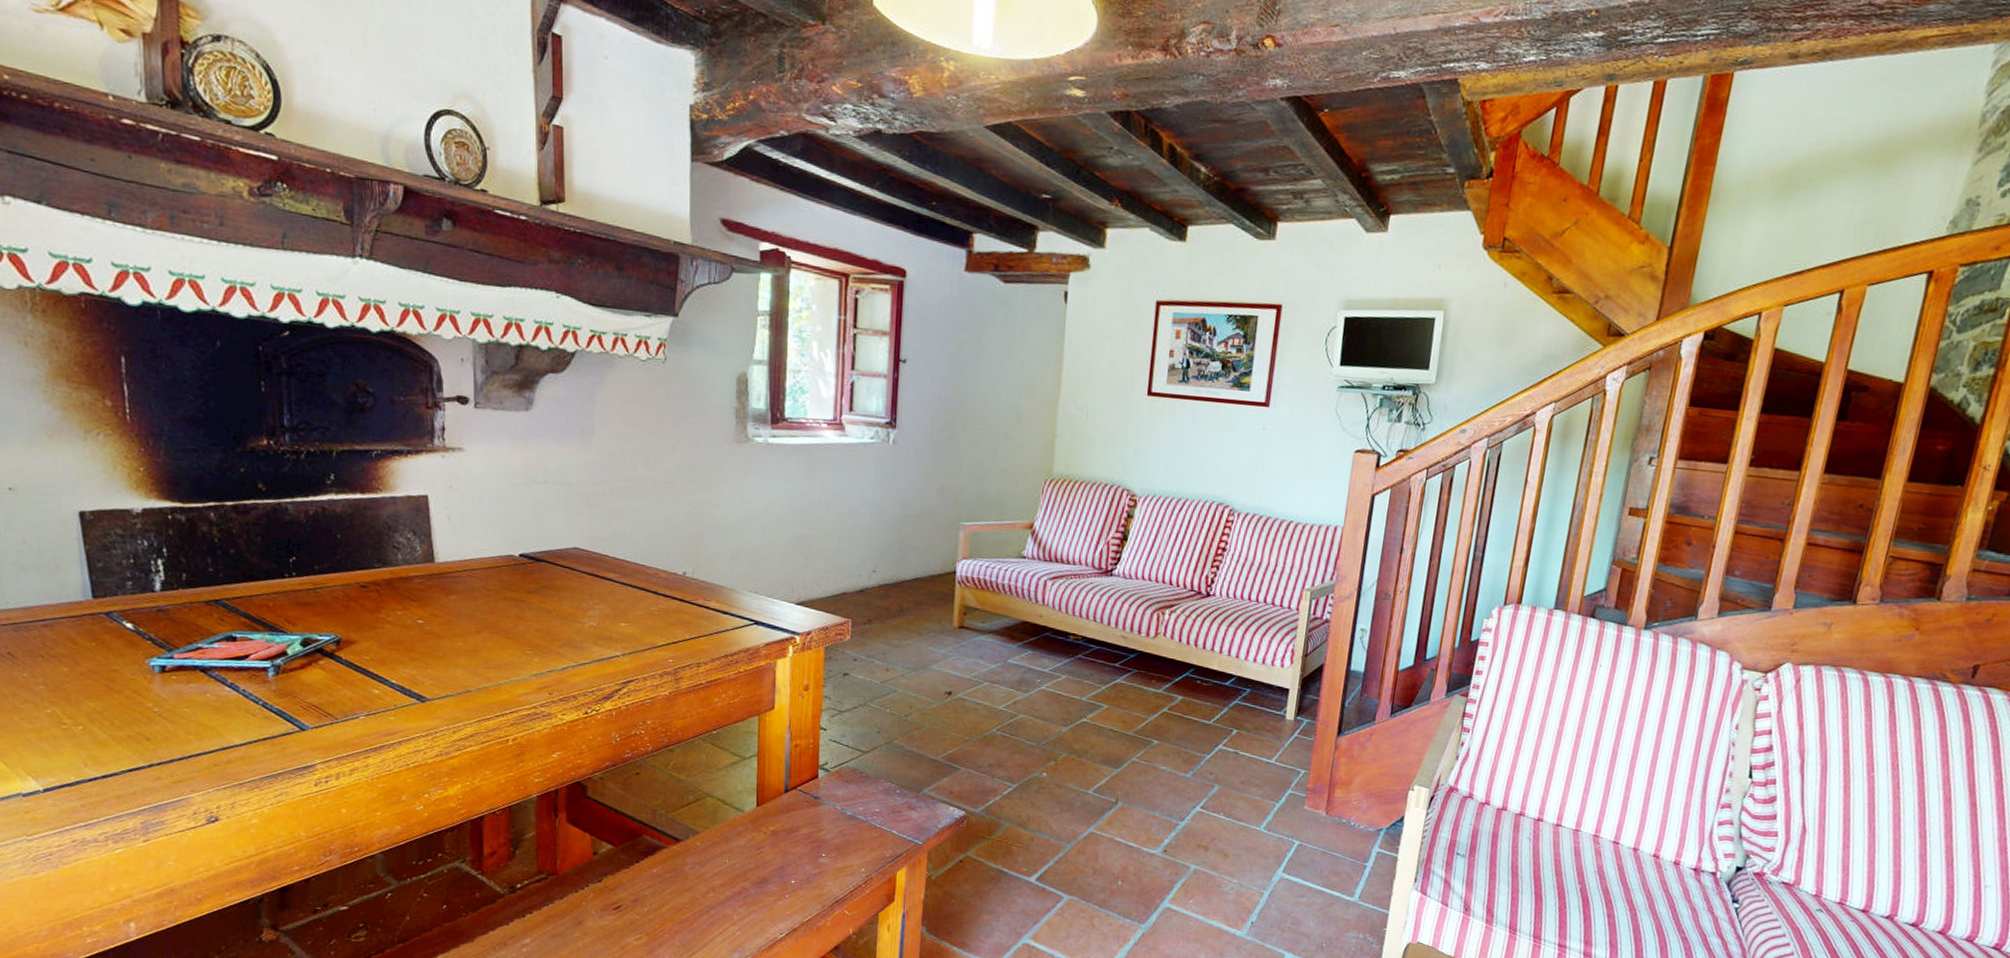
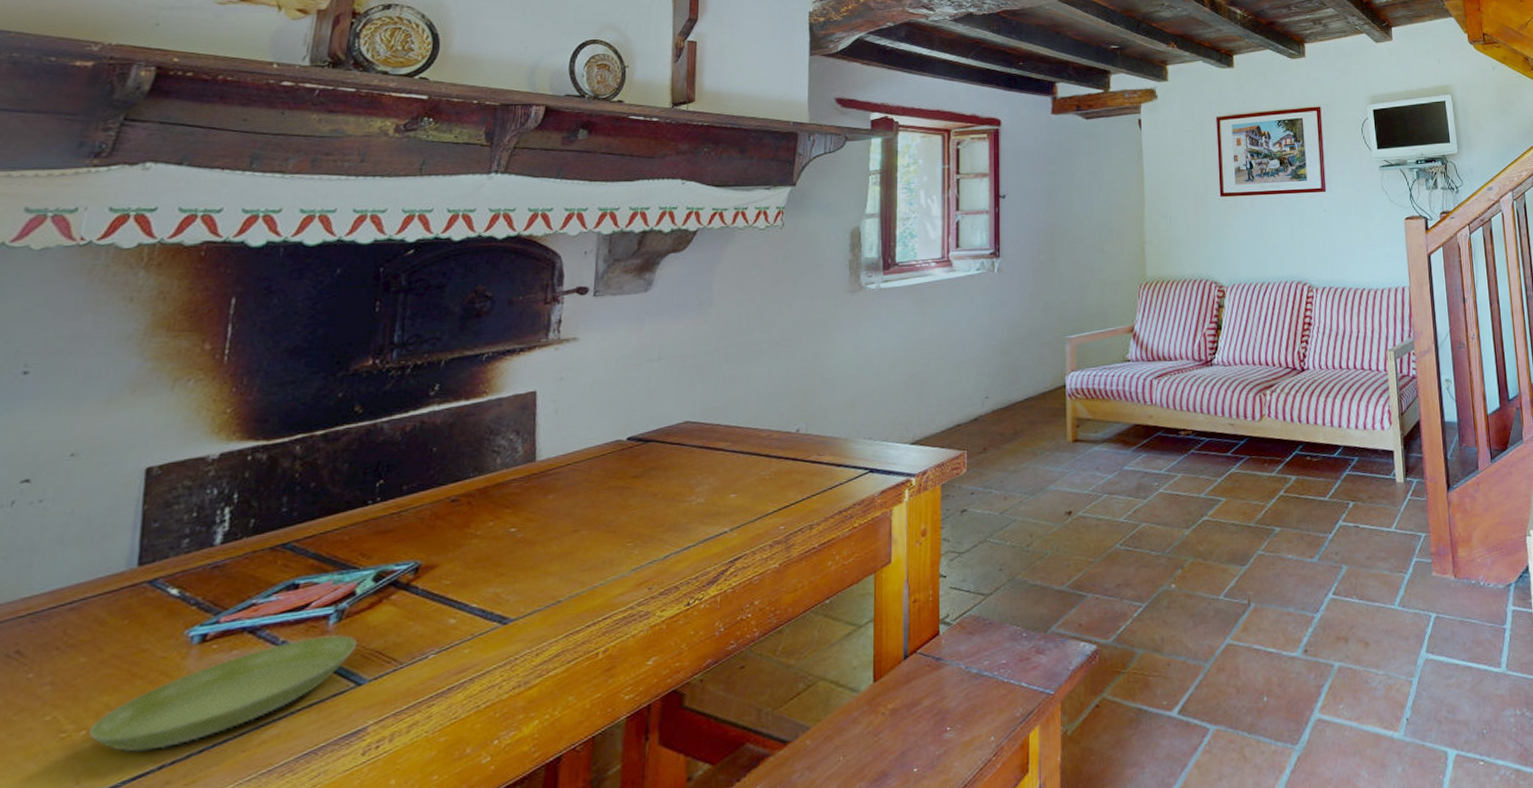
saucer: none [85,684,296,752] -> present [89,634,358,752]

